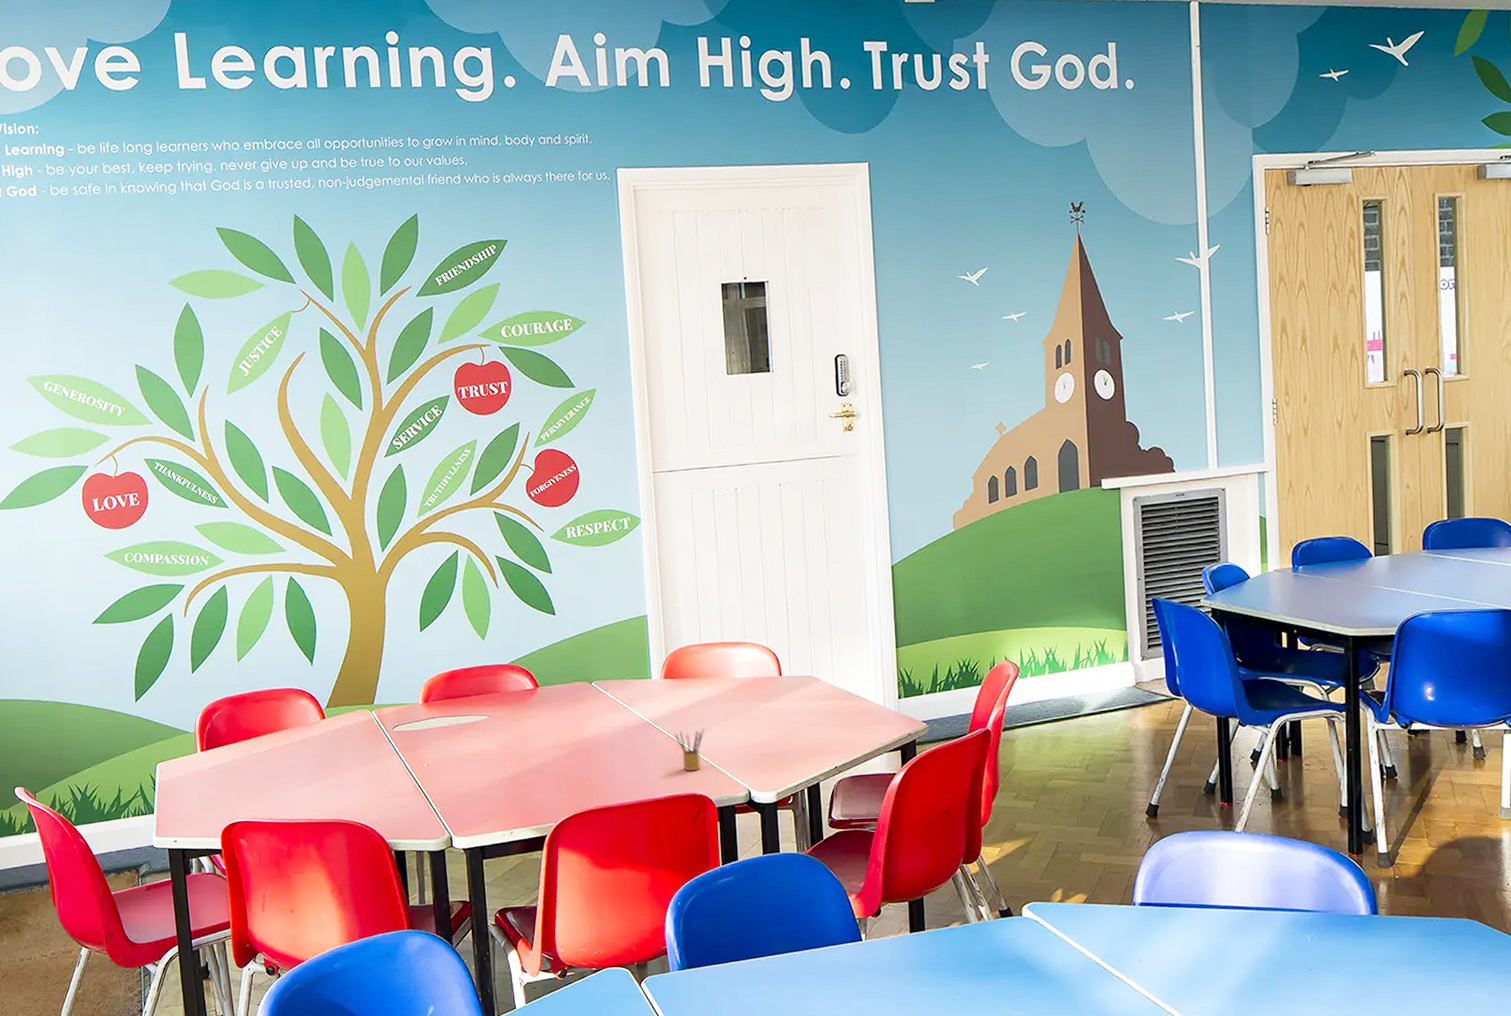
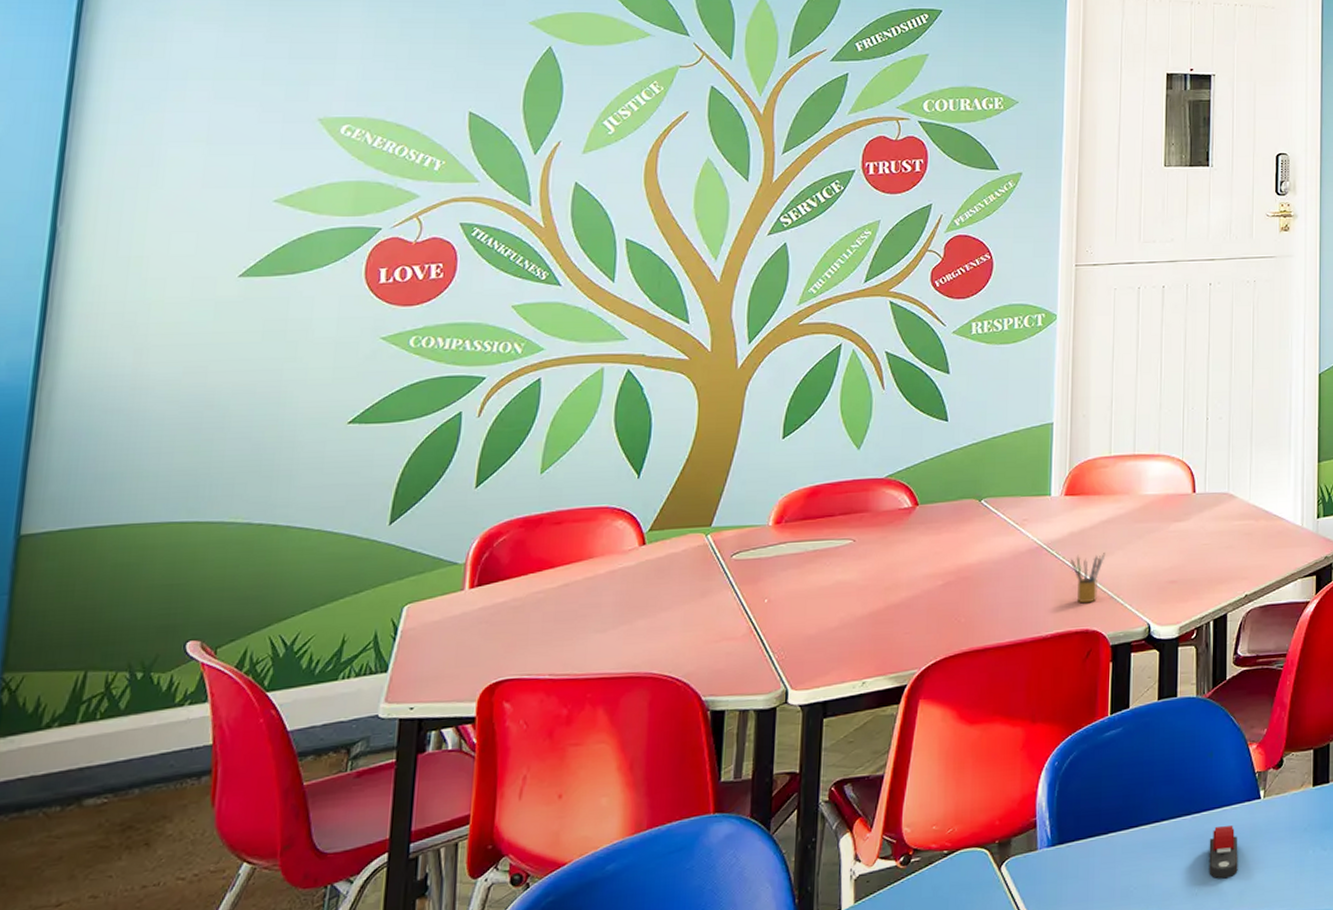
stapler: none [818,962,846,1005] -> present [1209,826,1238,879]

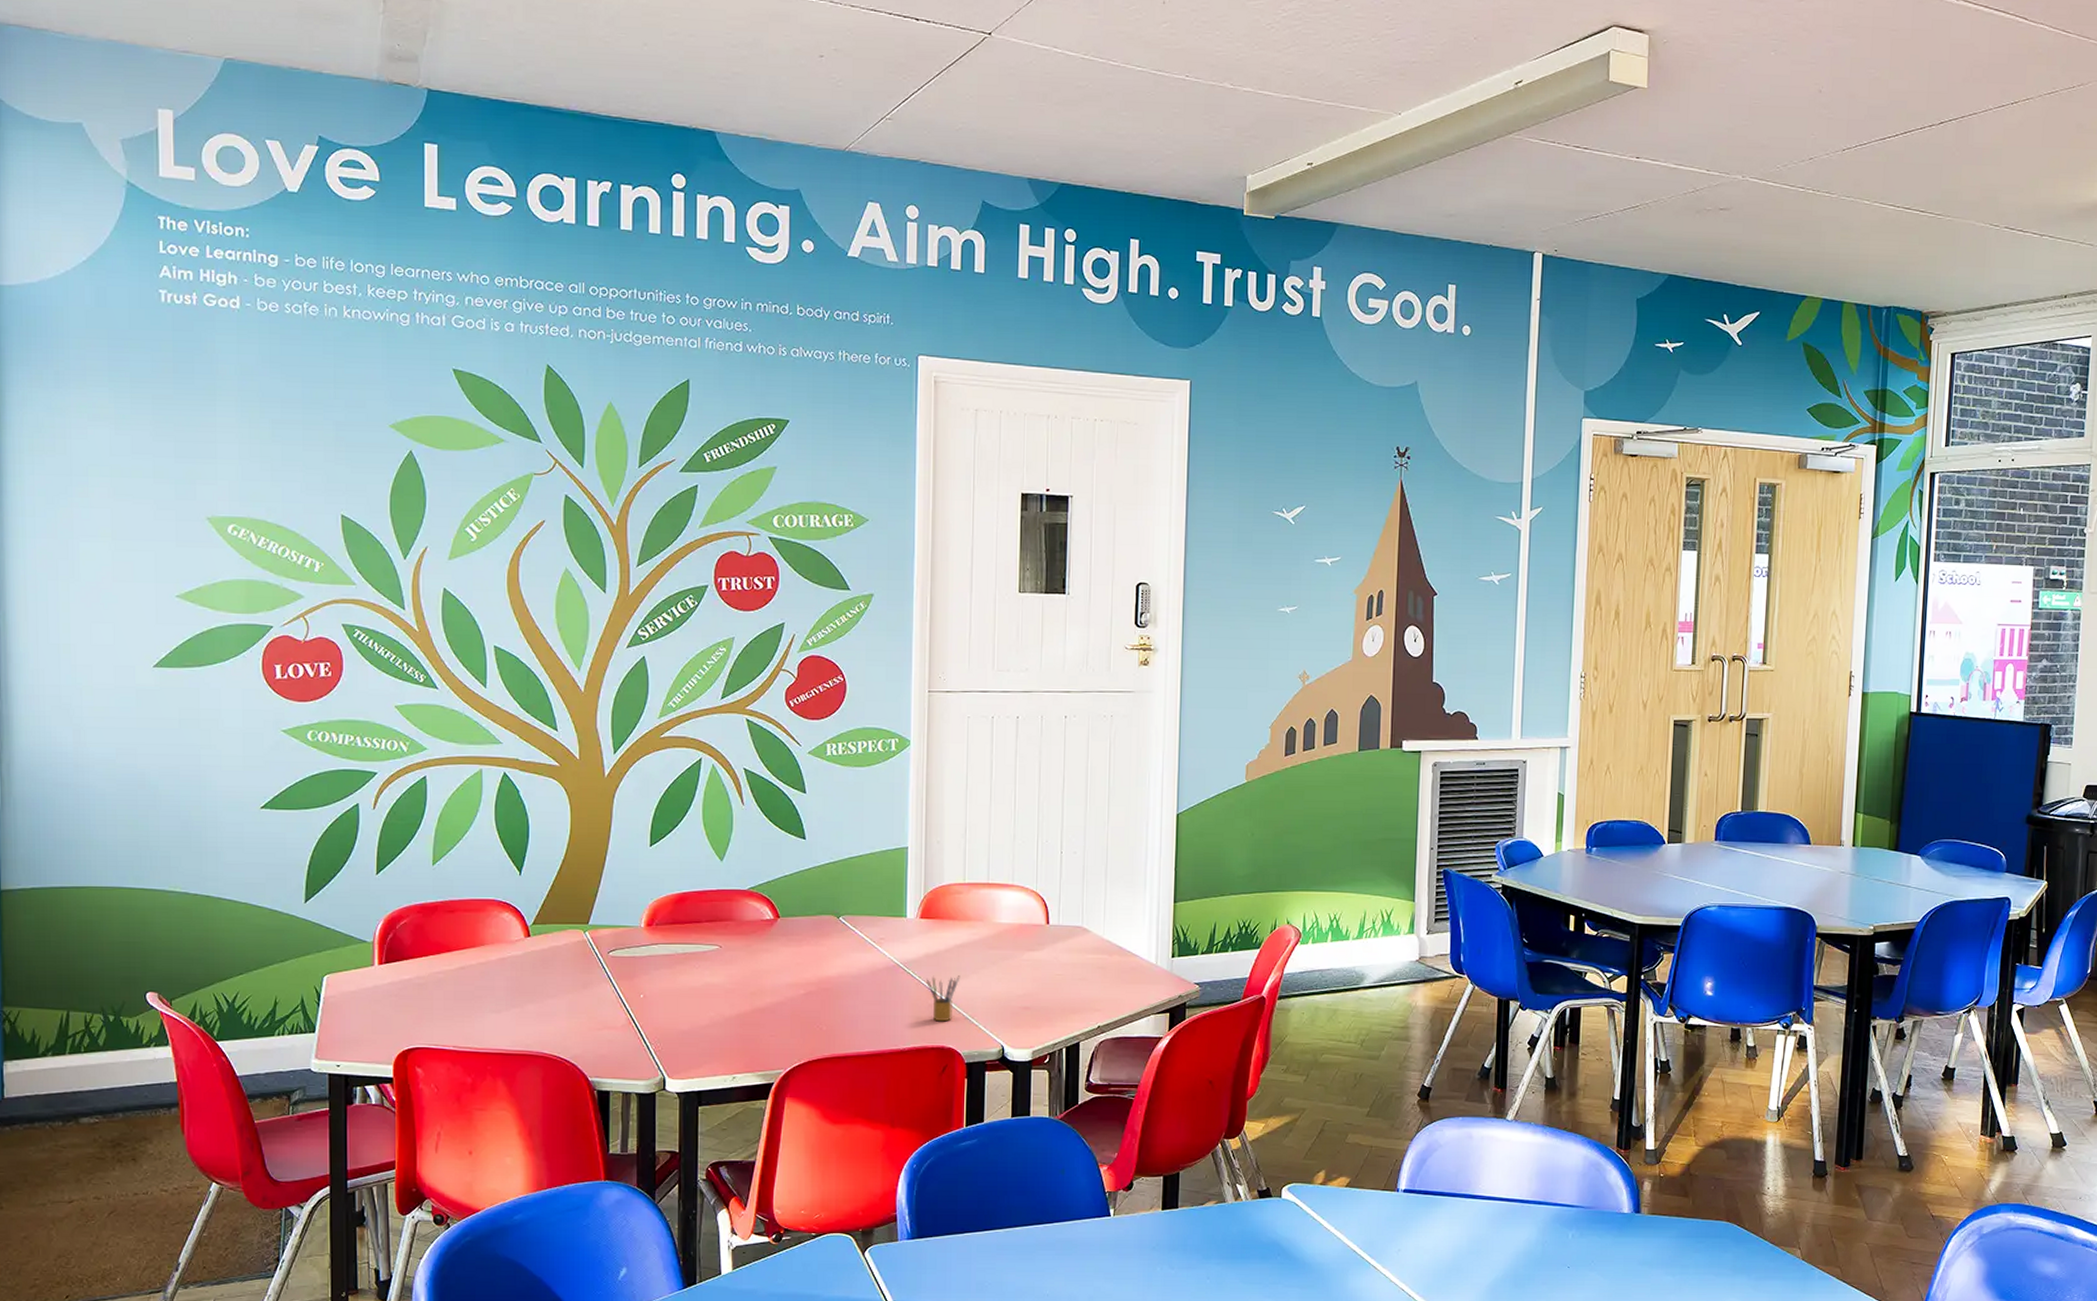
stapler: present [1209,826,1238,879] -> none [1059,1238,1088,1284]

